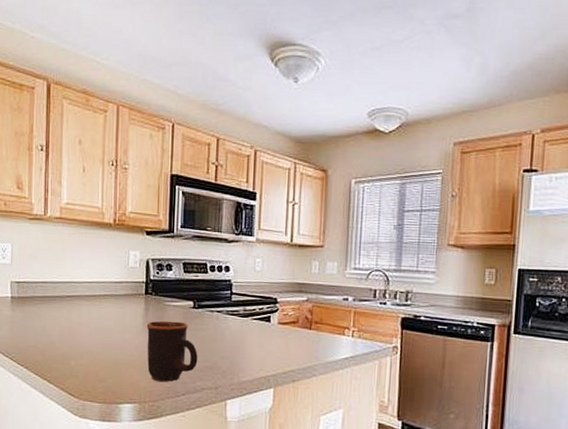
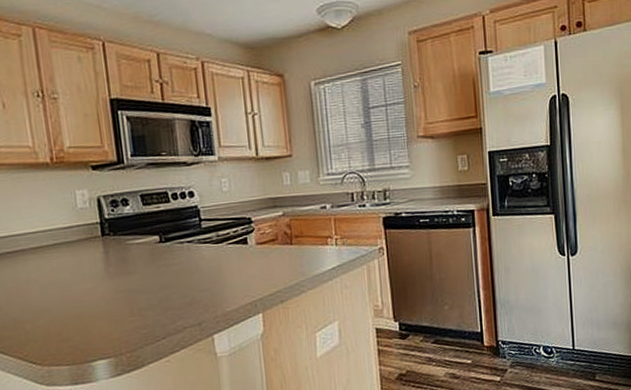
mug: present [146,321,198,382] -> none [109,259,175,330]

